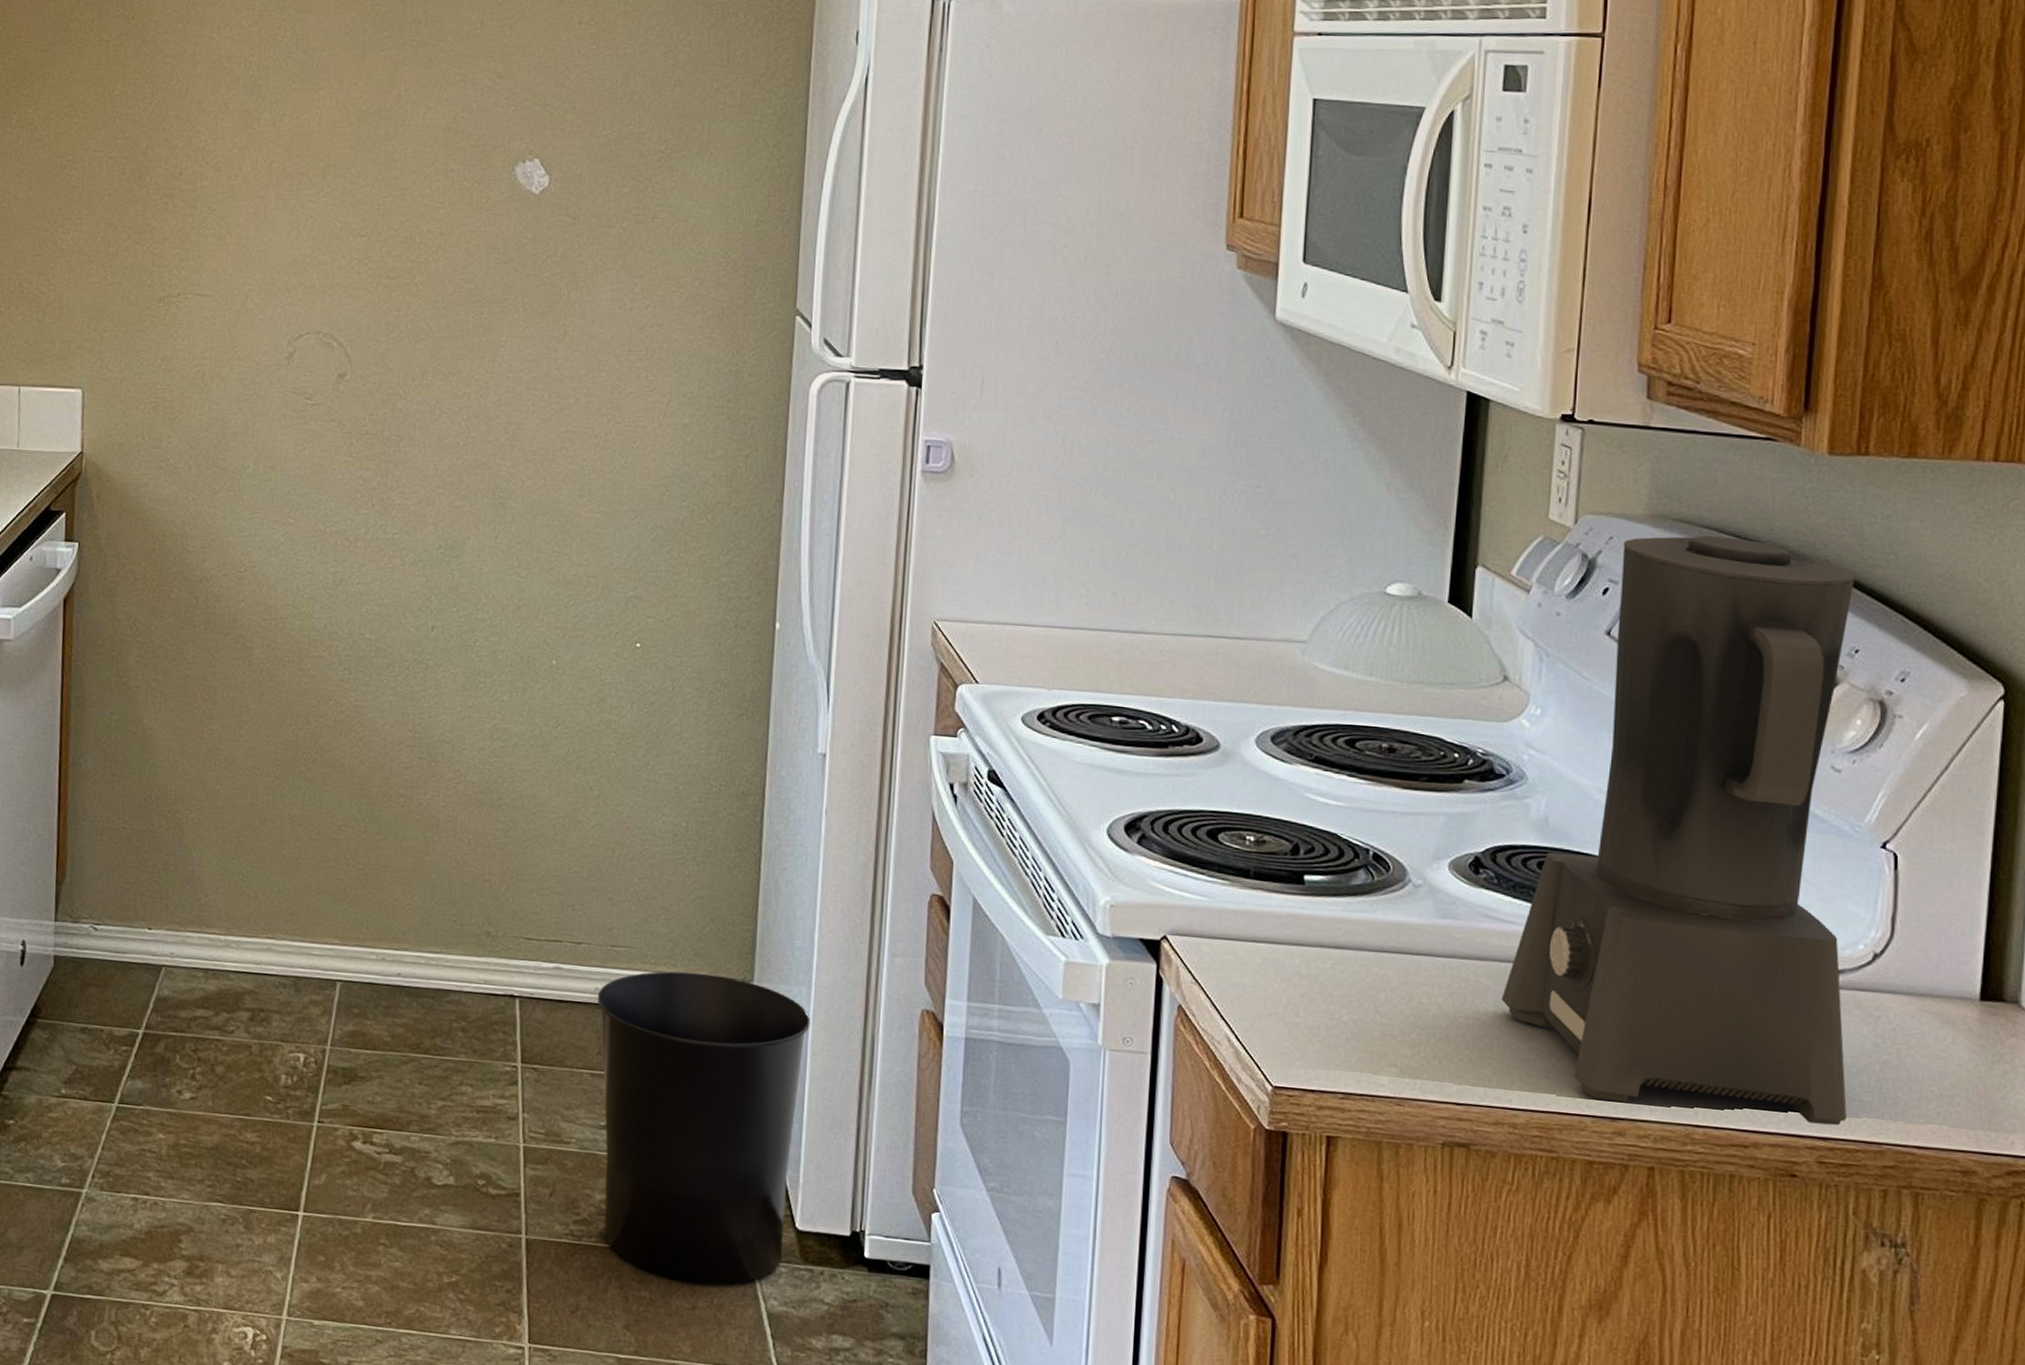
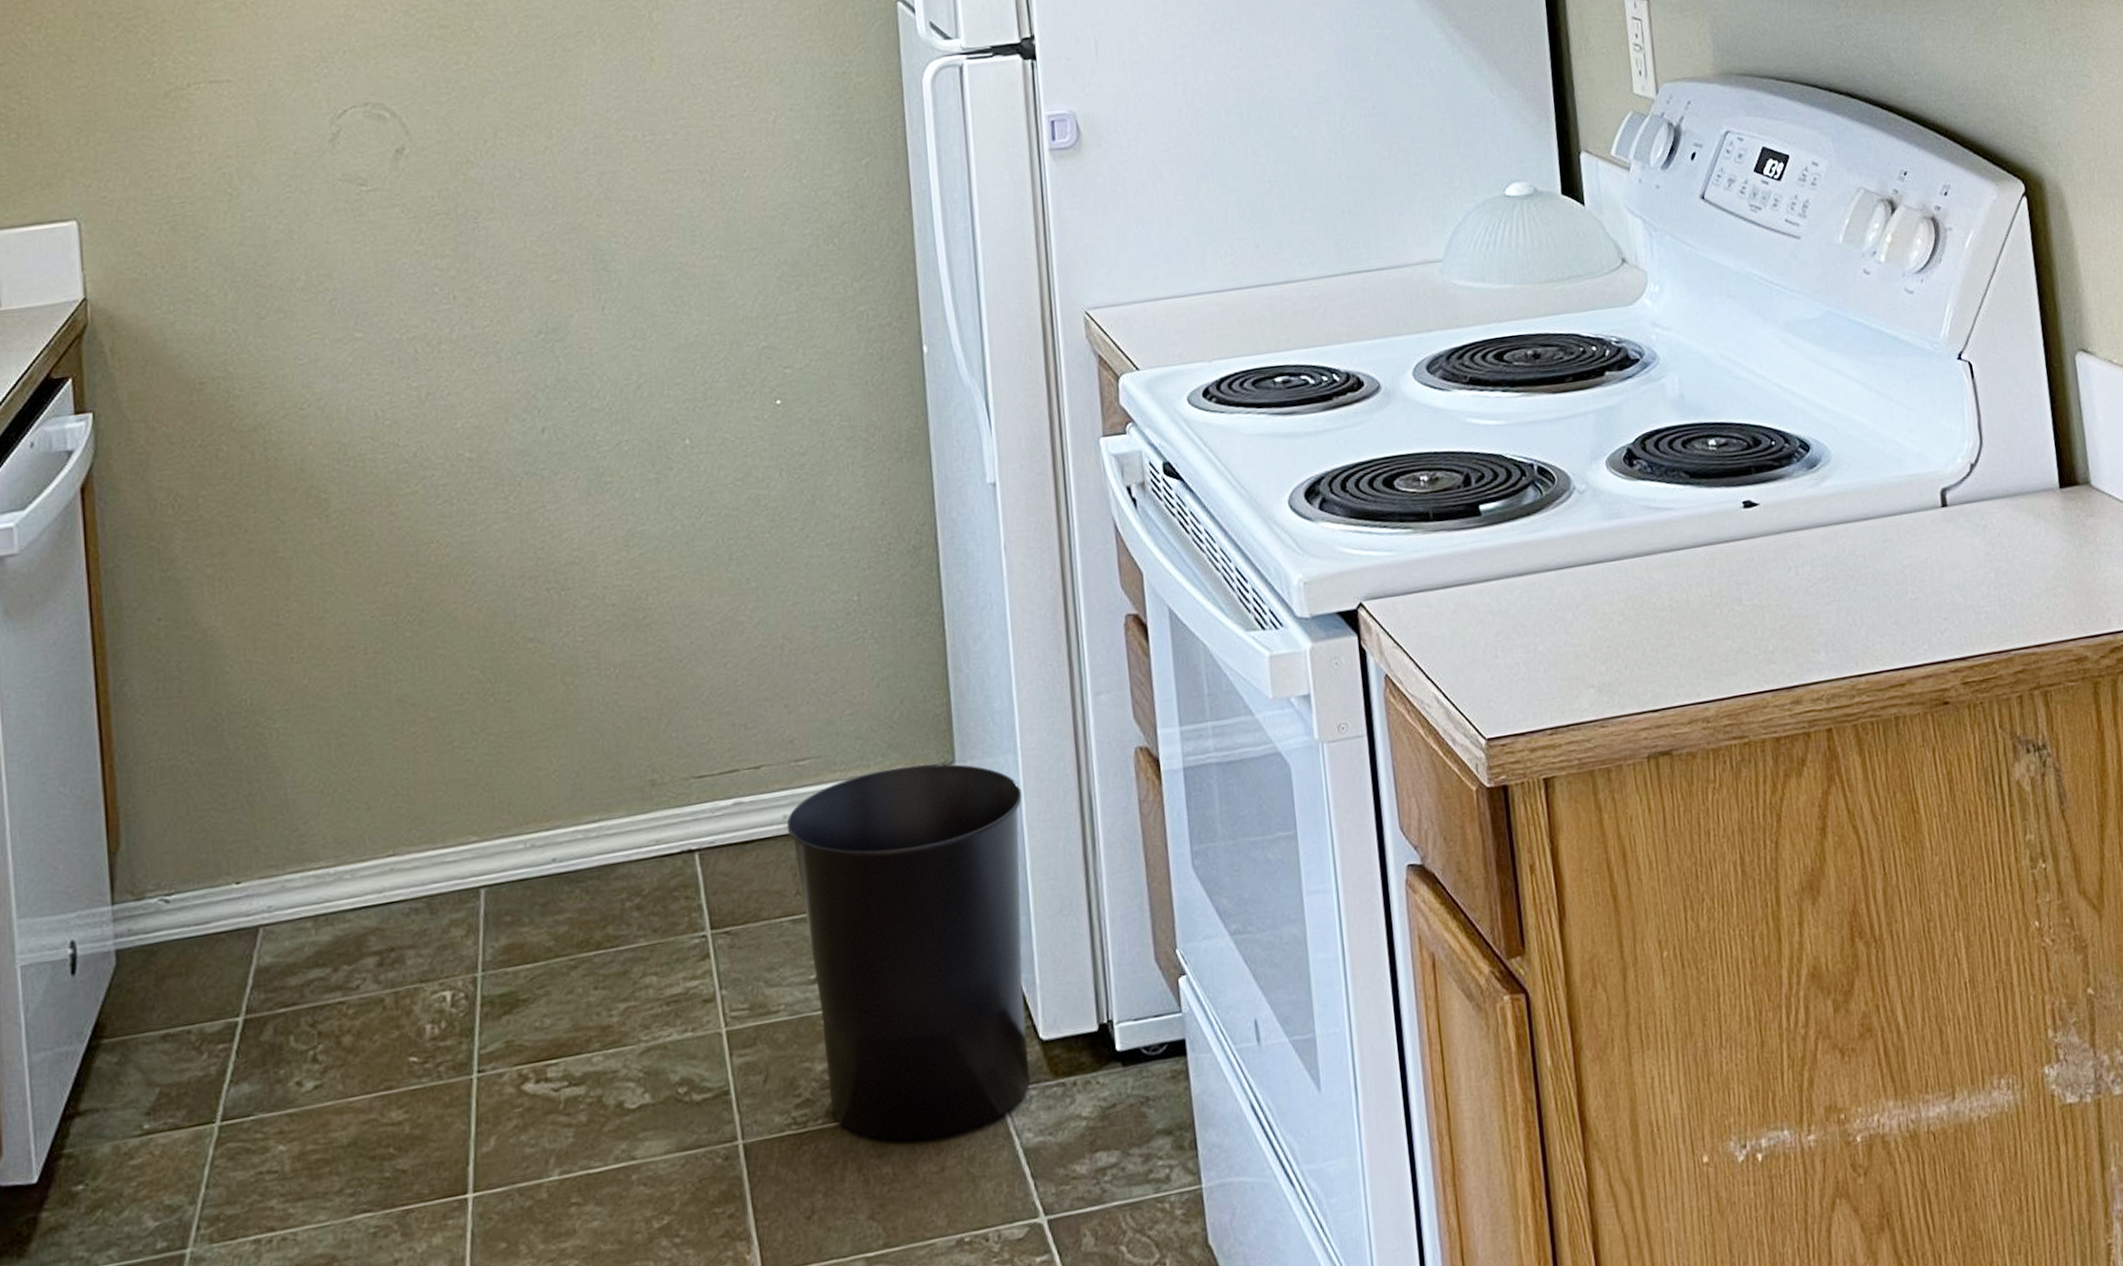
blender: present [1501,535,1856,1126] -> none [1674,83,1978,672]

